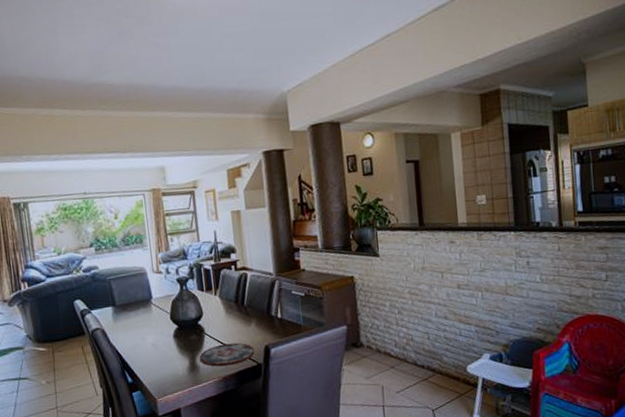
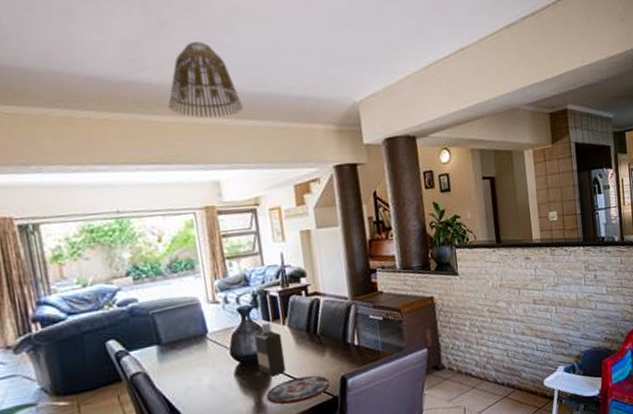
lamp shade: none [125,46,185,112] -> present [168,42,243,118]
bottle: none [190,292,217,341] -> present [254,322,286,377]

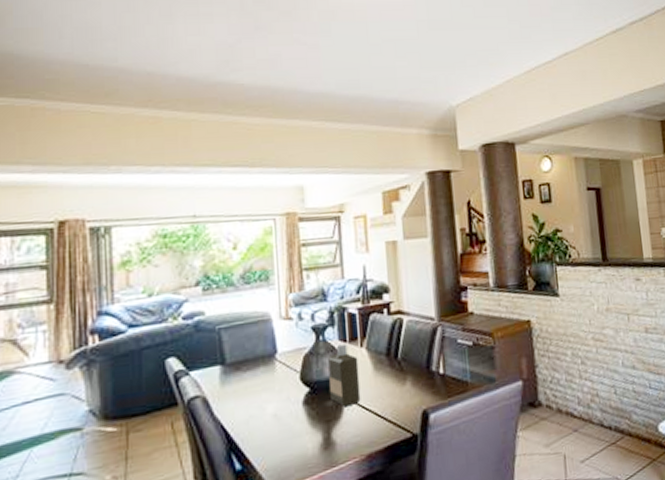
lamp shade: present [168,42,243,118] -> none [257,44,334,120]
plate: present [266,375,330,405] -> none [336,408,410,442]

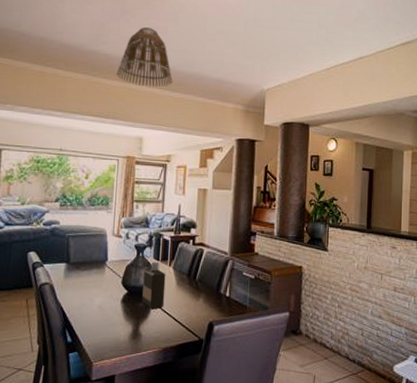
lamp shade: none [257,44,334,120] -> present [116,27,173,88]

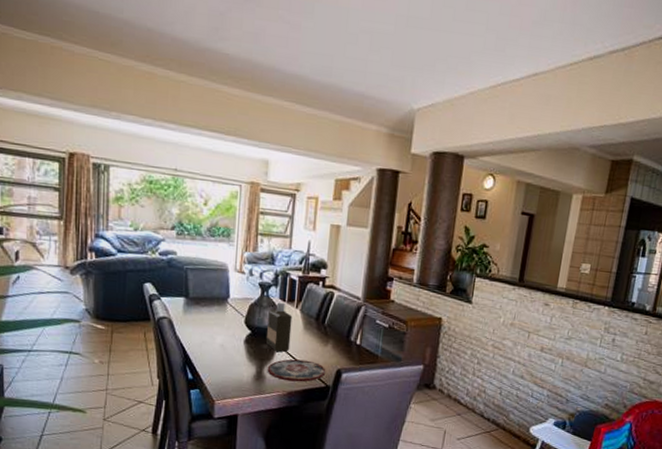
lamp shade: present [116,27,173,88] -> none [238,20,305,100]
plate: none [143,315,199,338] -> present [267,359,326,382]

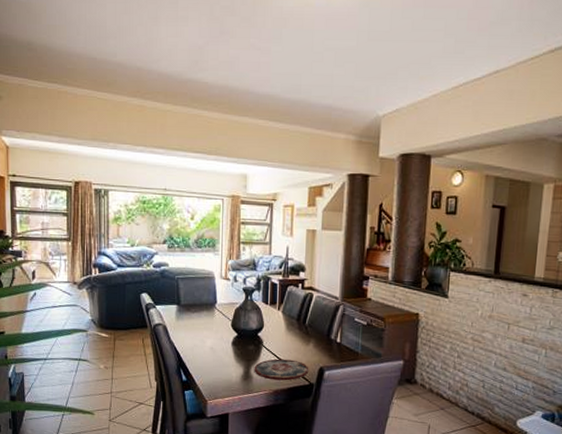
bottle: present [266,302,293,353] -> none [252,305,275,353]

